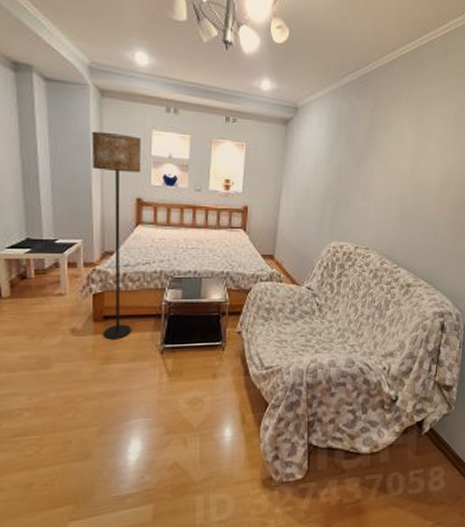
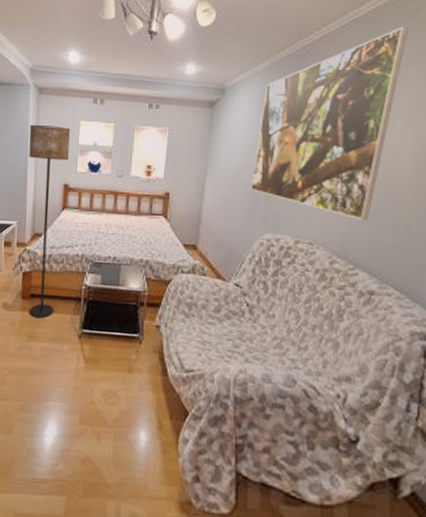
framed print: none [320,66,440,228] -> present [251,26,408,221]

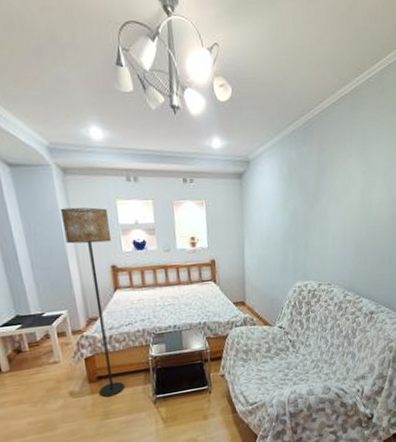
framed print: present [251,26,408,221] -> none [281,104,379,261]

